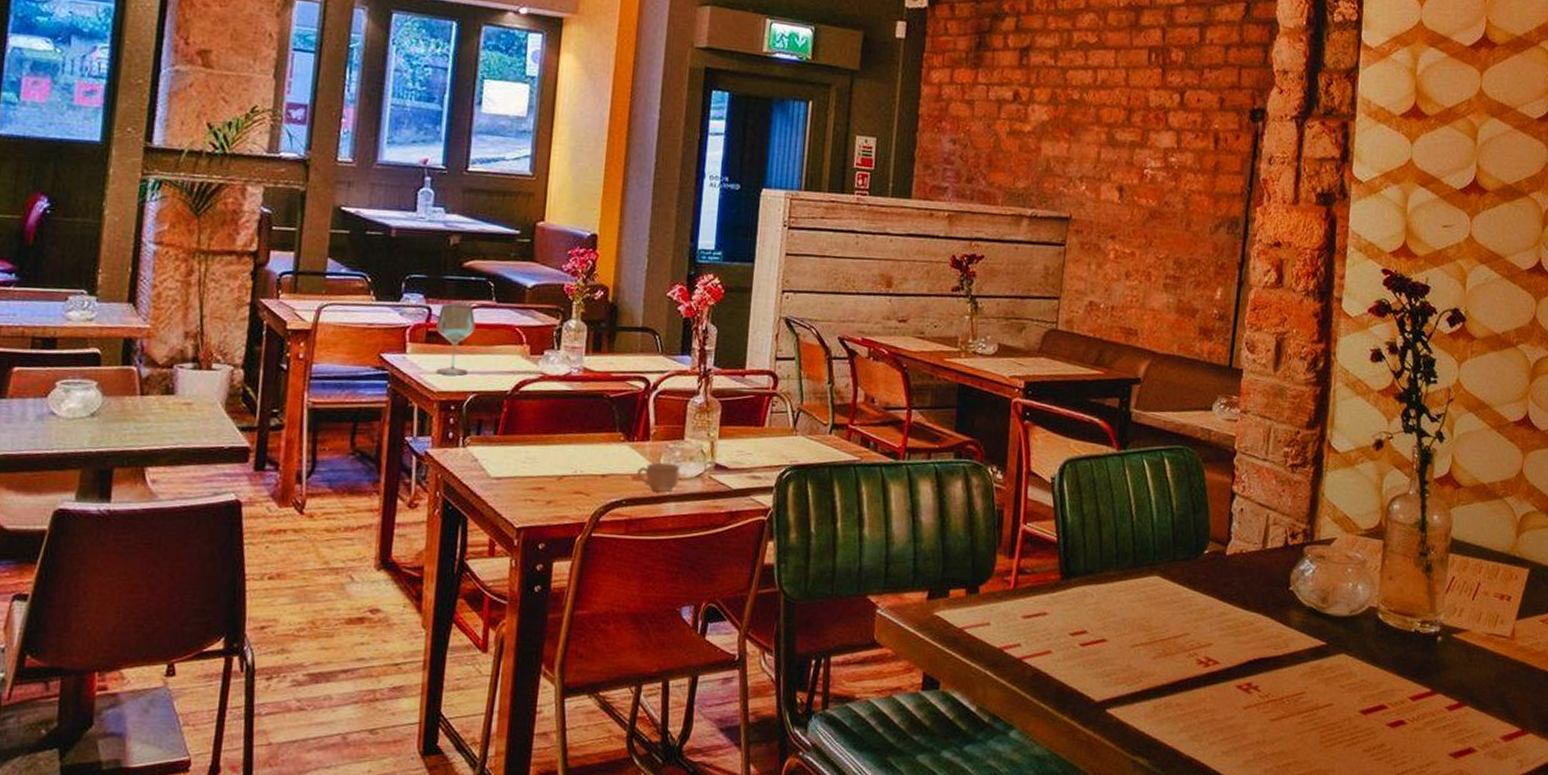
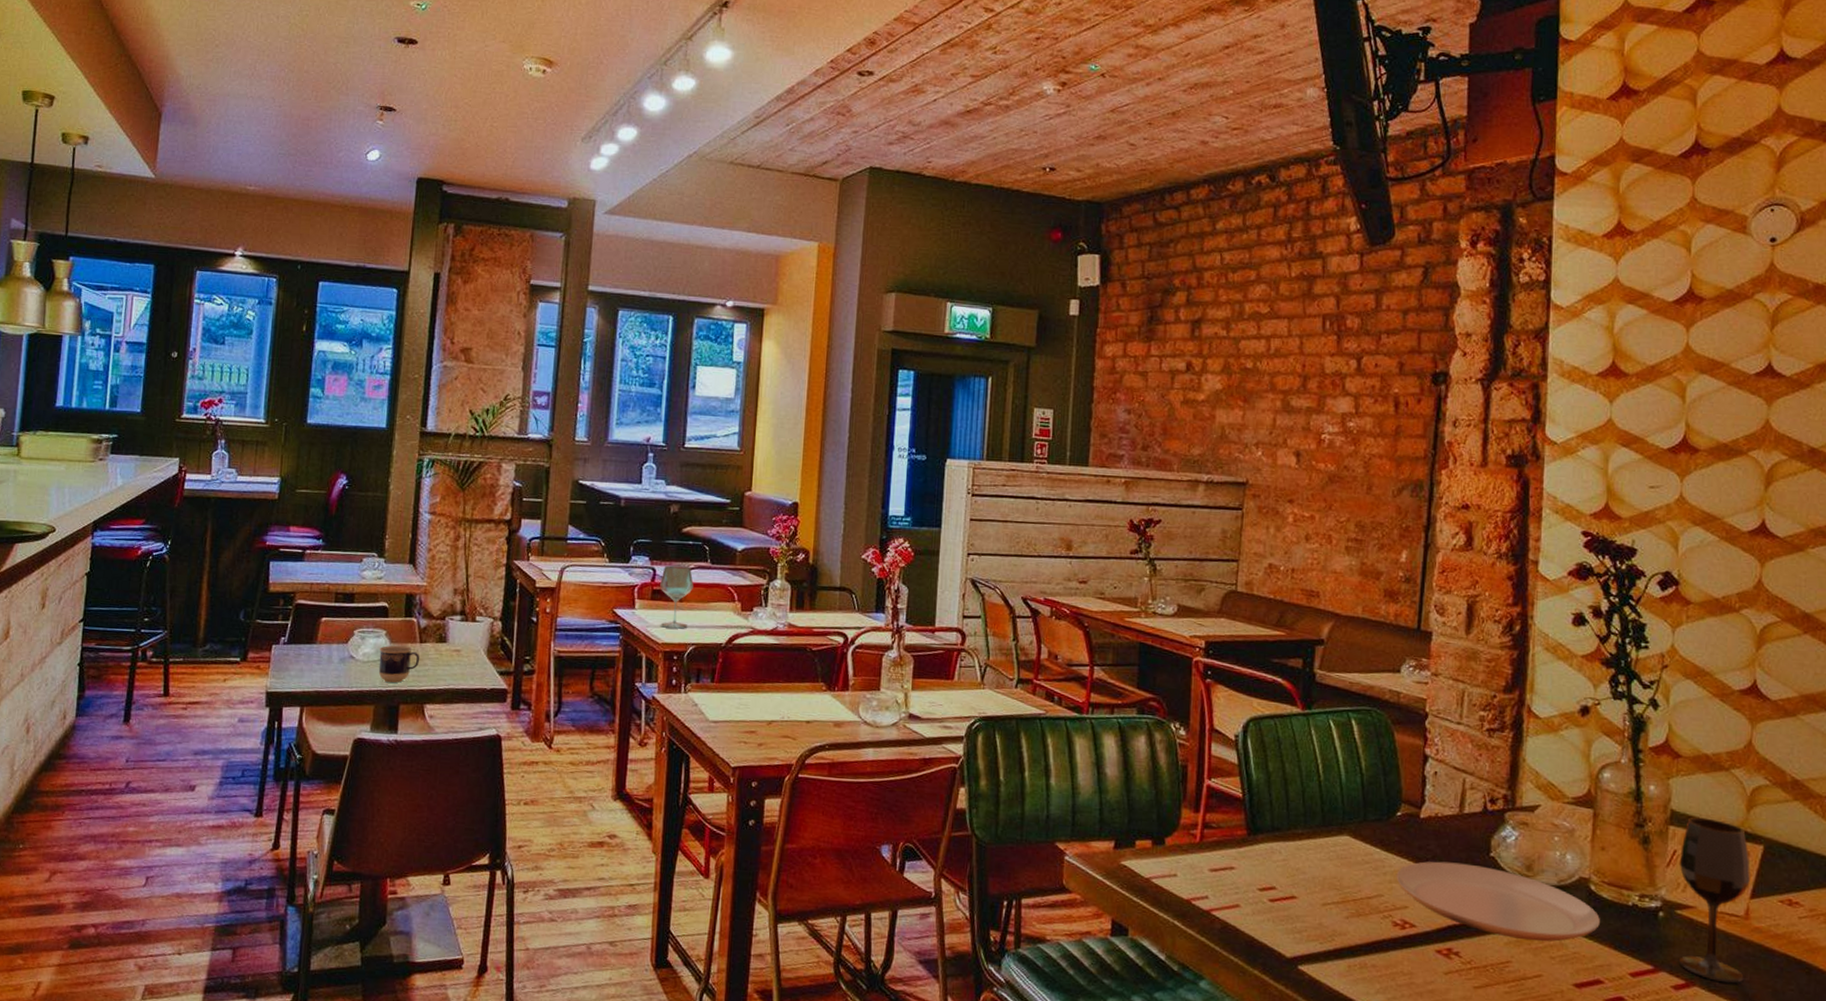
cup: none [86,398,141,444] -> present [378,645,420,683]
cup: present [636,462,680,492] -> none [837,711,877,738]
plate: none [1202,597,1386,671] -> present [1396,861,1600,942]
wine glass: none [1453,544,1517,701] -> present [1678,817,1750,984]

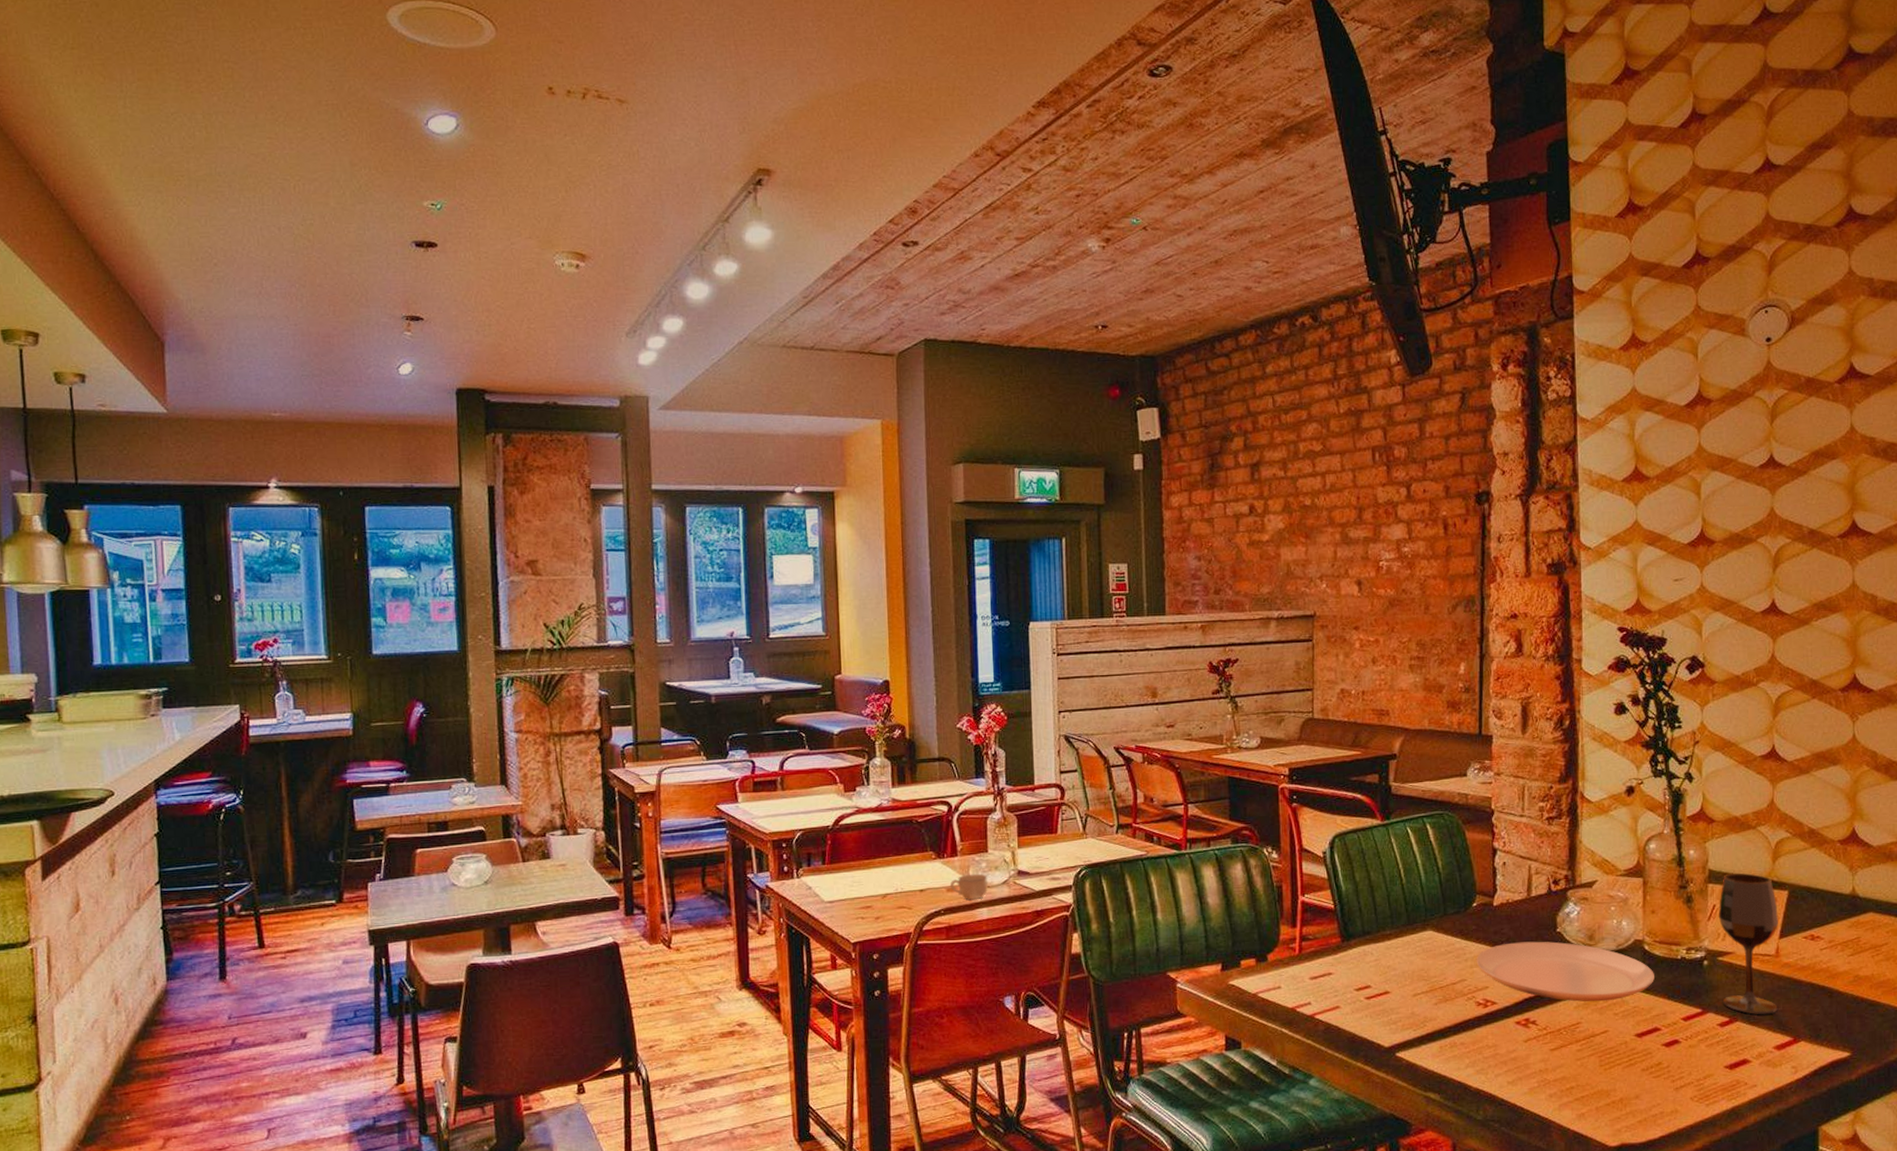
cup: present [378,645,420,683] -> none [481,867,525,906]
wine glass: present [660,565,694,629] -> none [760,755,794,818]
cup: none [837,711,877,738] -> present [949,873,988,900]

